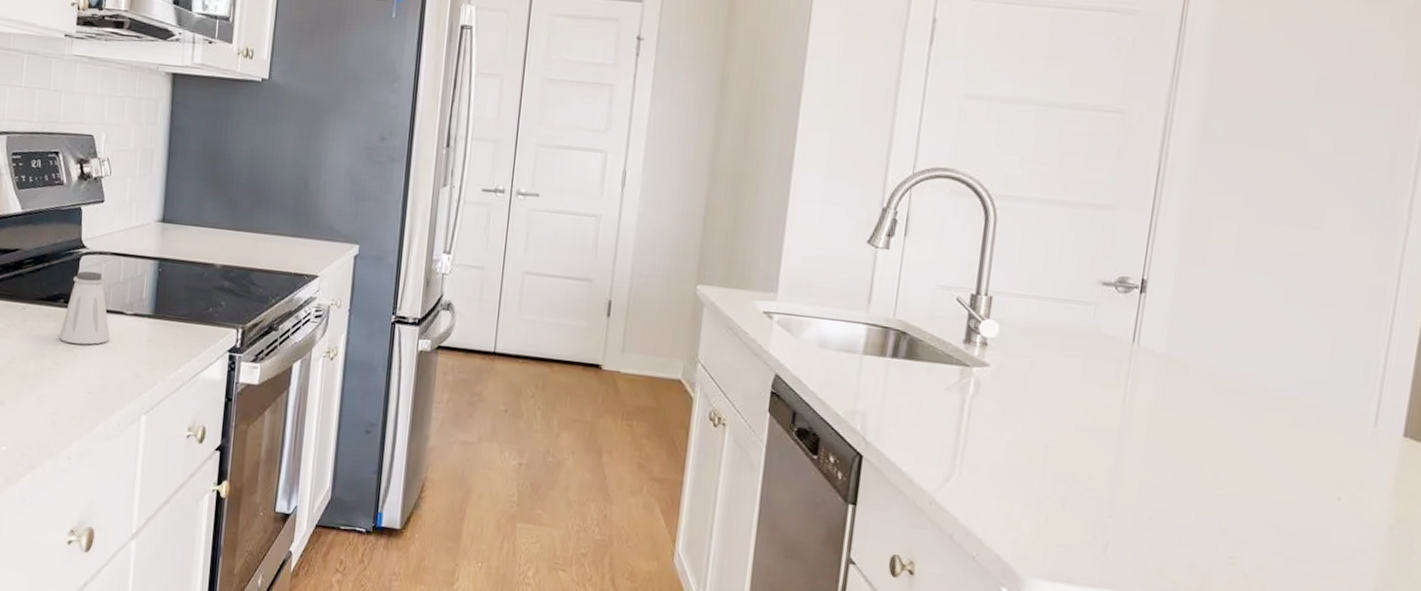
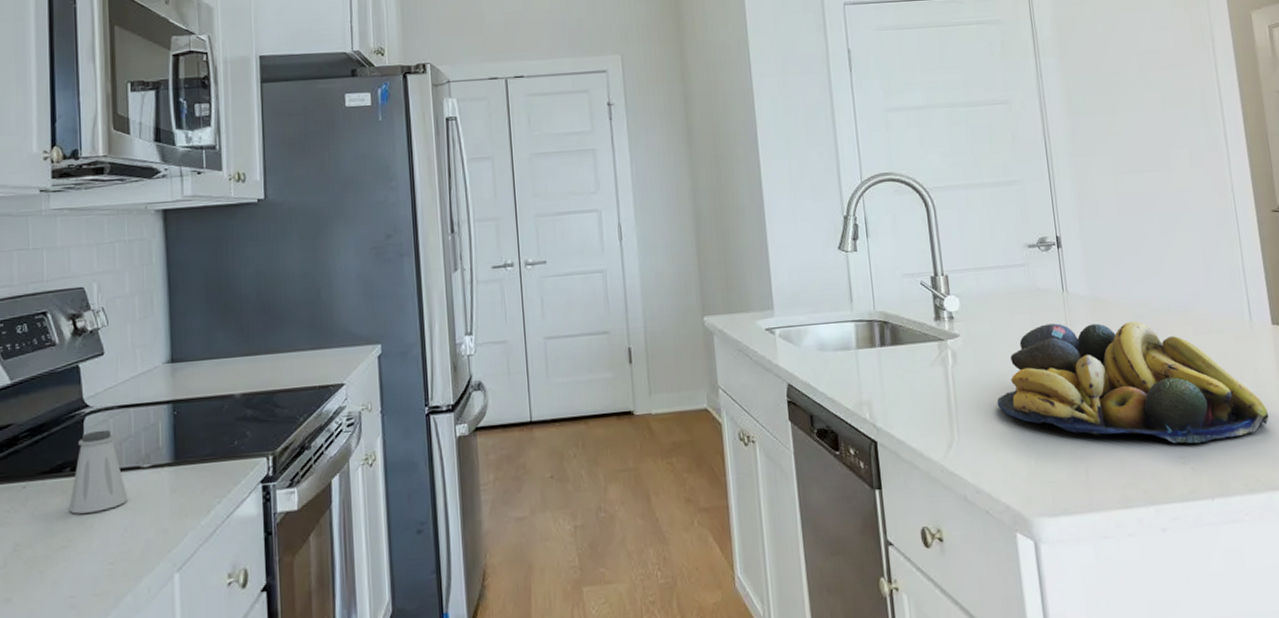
fruit bowl: none [1015,374,1365,553] -> present [997,321,1269,444]

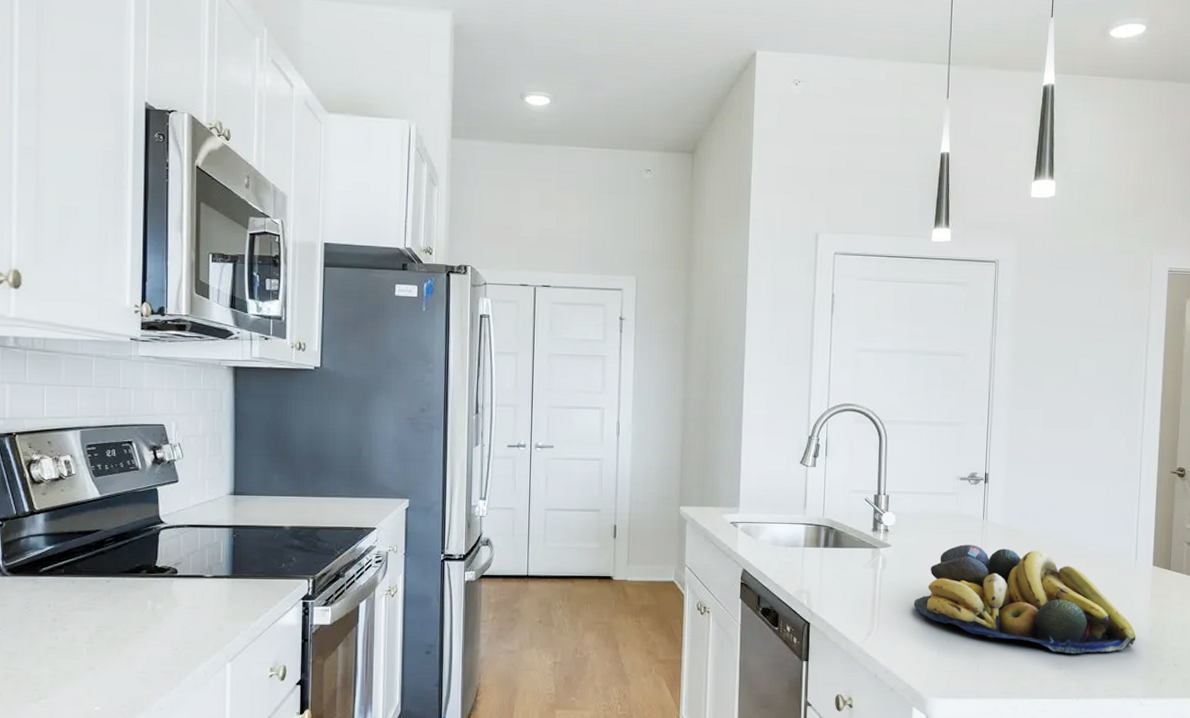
saltshaker: present [68,429,127,514] -> none [143,543,192,608]

